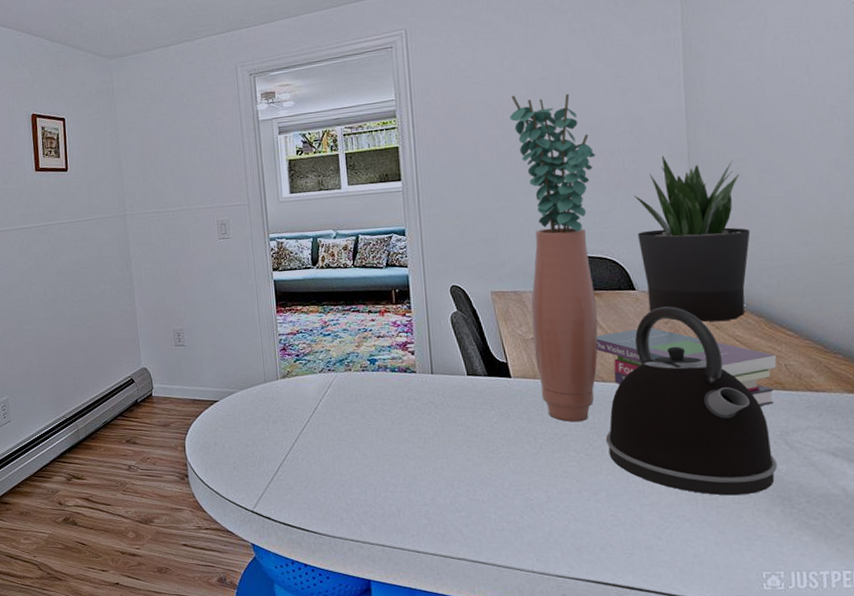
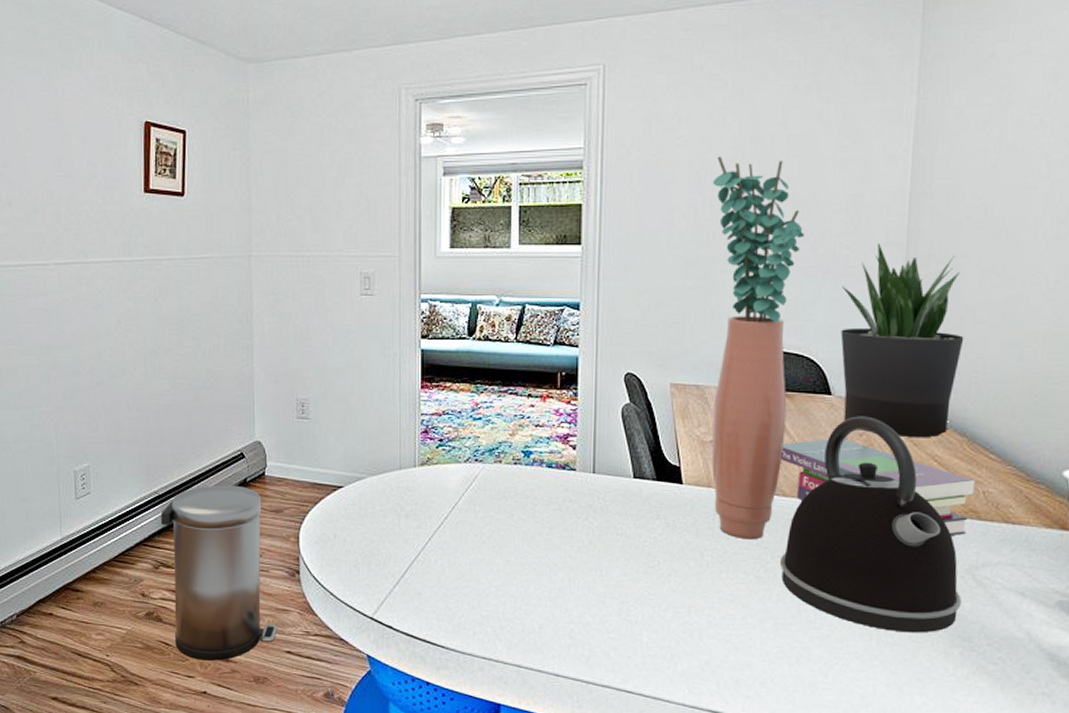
pedal bin: none [69,406,175,556] -> present [161,485,279,661]

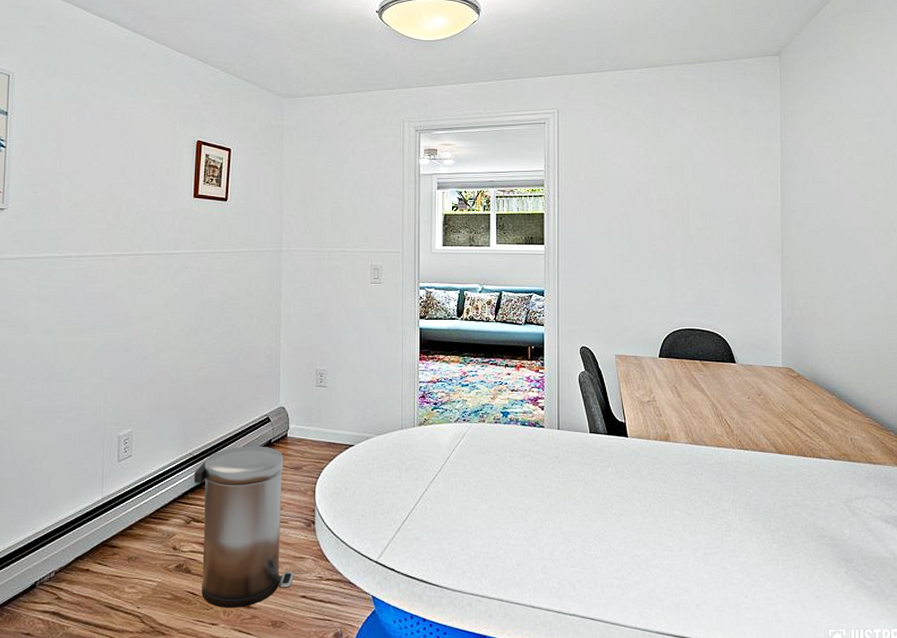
vase: present [712,156,804,540] -> none [641,179,709,483]
kettle: present [779,416,961,633] -> none [705,380,842,557]
books: present [781,439,976,535] -> none [702,398,845,474]
planter: present [840,243,964,437] -> none [738,246,827,396]

